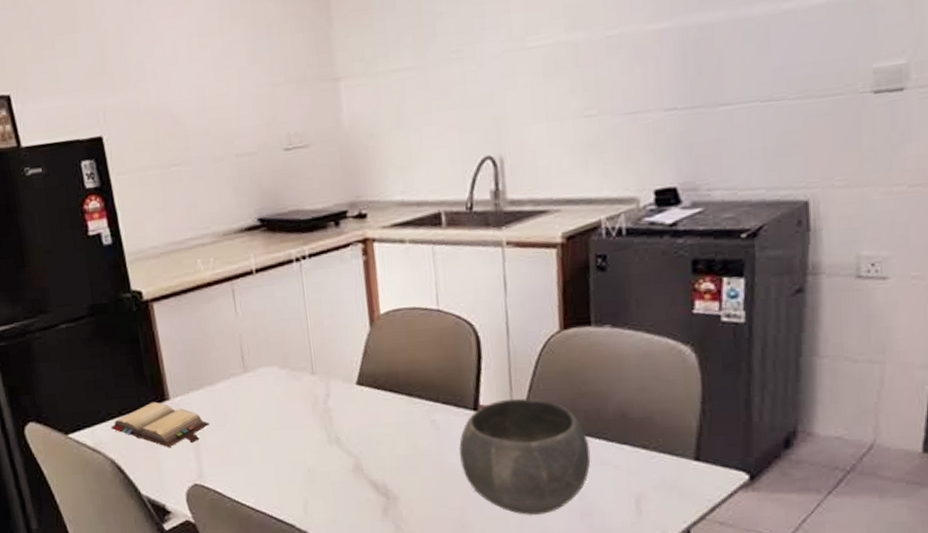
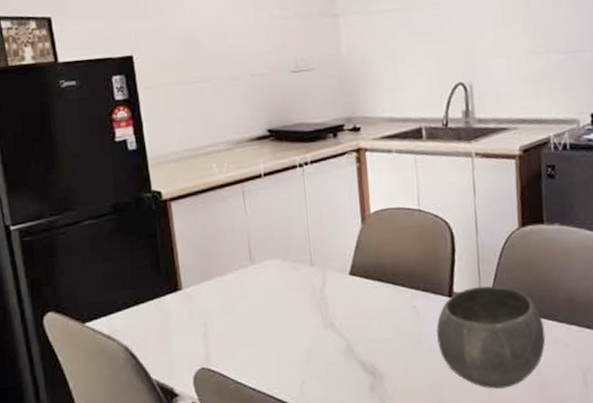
hardback book: present [110,401,210,447] -> none [126,291,218,334]

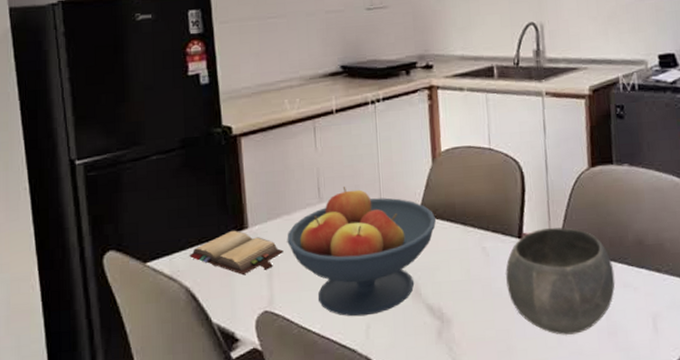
hardback book: none [126,291,218,334] -> present [189,230,284,275]
fruit bowl: none [220,249,367,373] -> present [287,187,437,317]

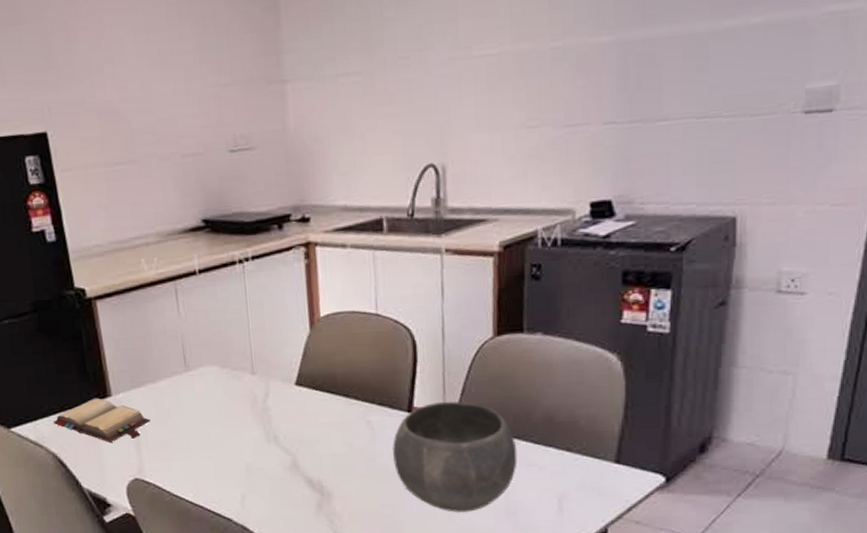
fruit bowl: present [287,187,437,317] -> none [153,354,316,487]

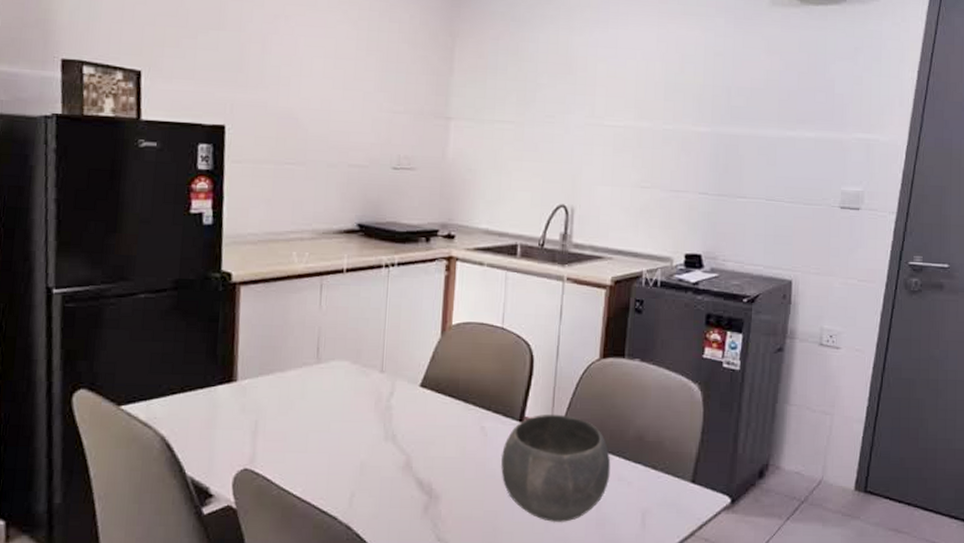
hardback book: present [53,397,151,442] -> none [169,381,272,429]

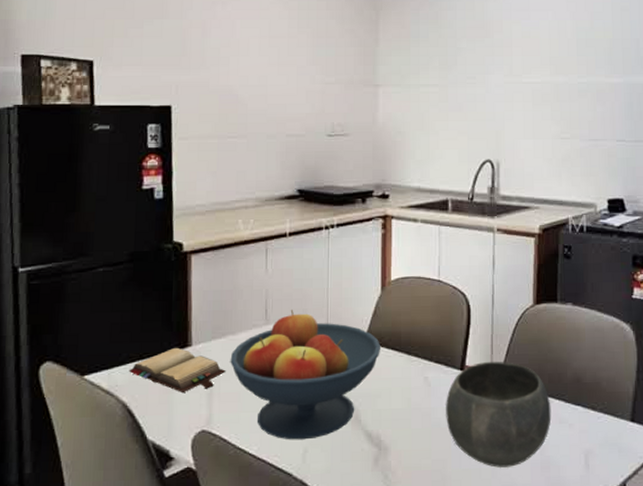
hardback book: none [169,381,272,429] -> present [129,347,226,392]
fruit bowl: none [277,350,438,484] -> present [230,310,382,440]

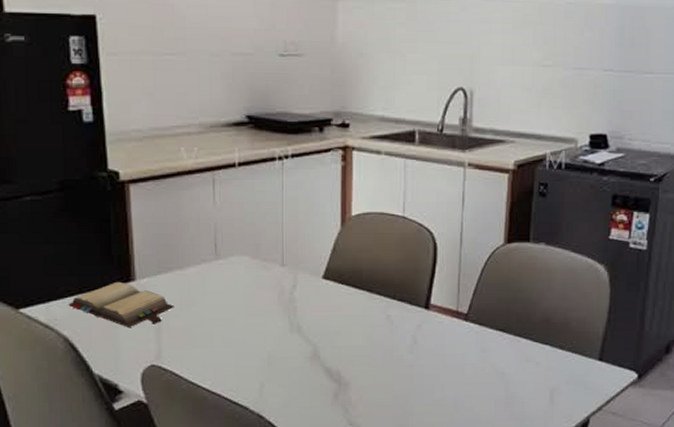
fruit bowl: present [230,310,382,440] -> none [178,245,341,375]
bowl: present [445,361,552,468] -> none [408,300,518,403]

